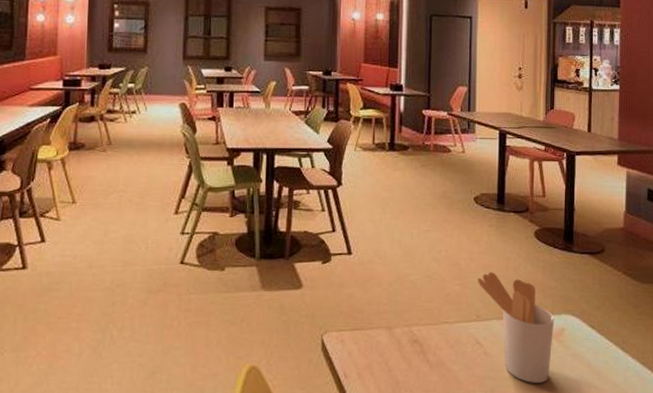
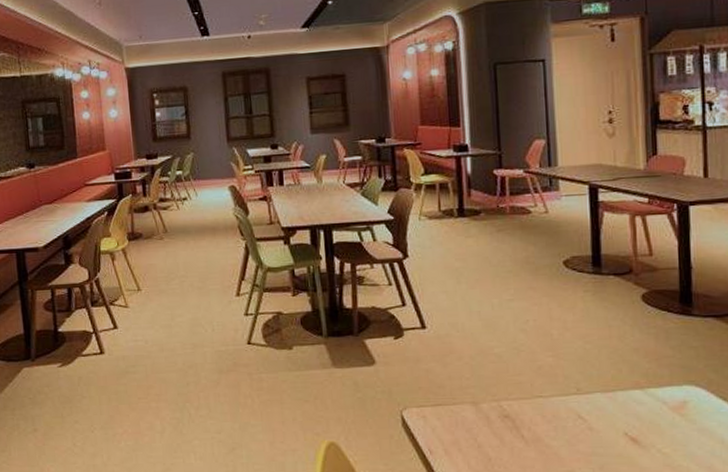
utensil holder: present [477,272,555,383] -> none [574,341,674,460]

